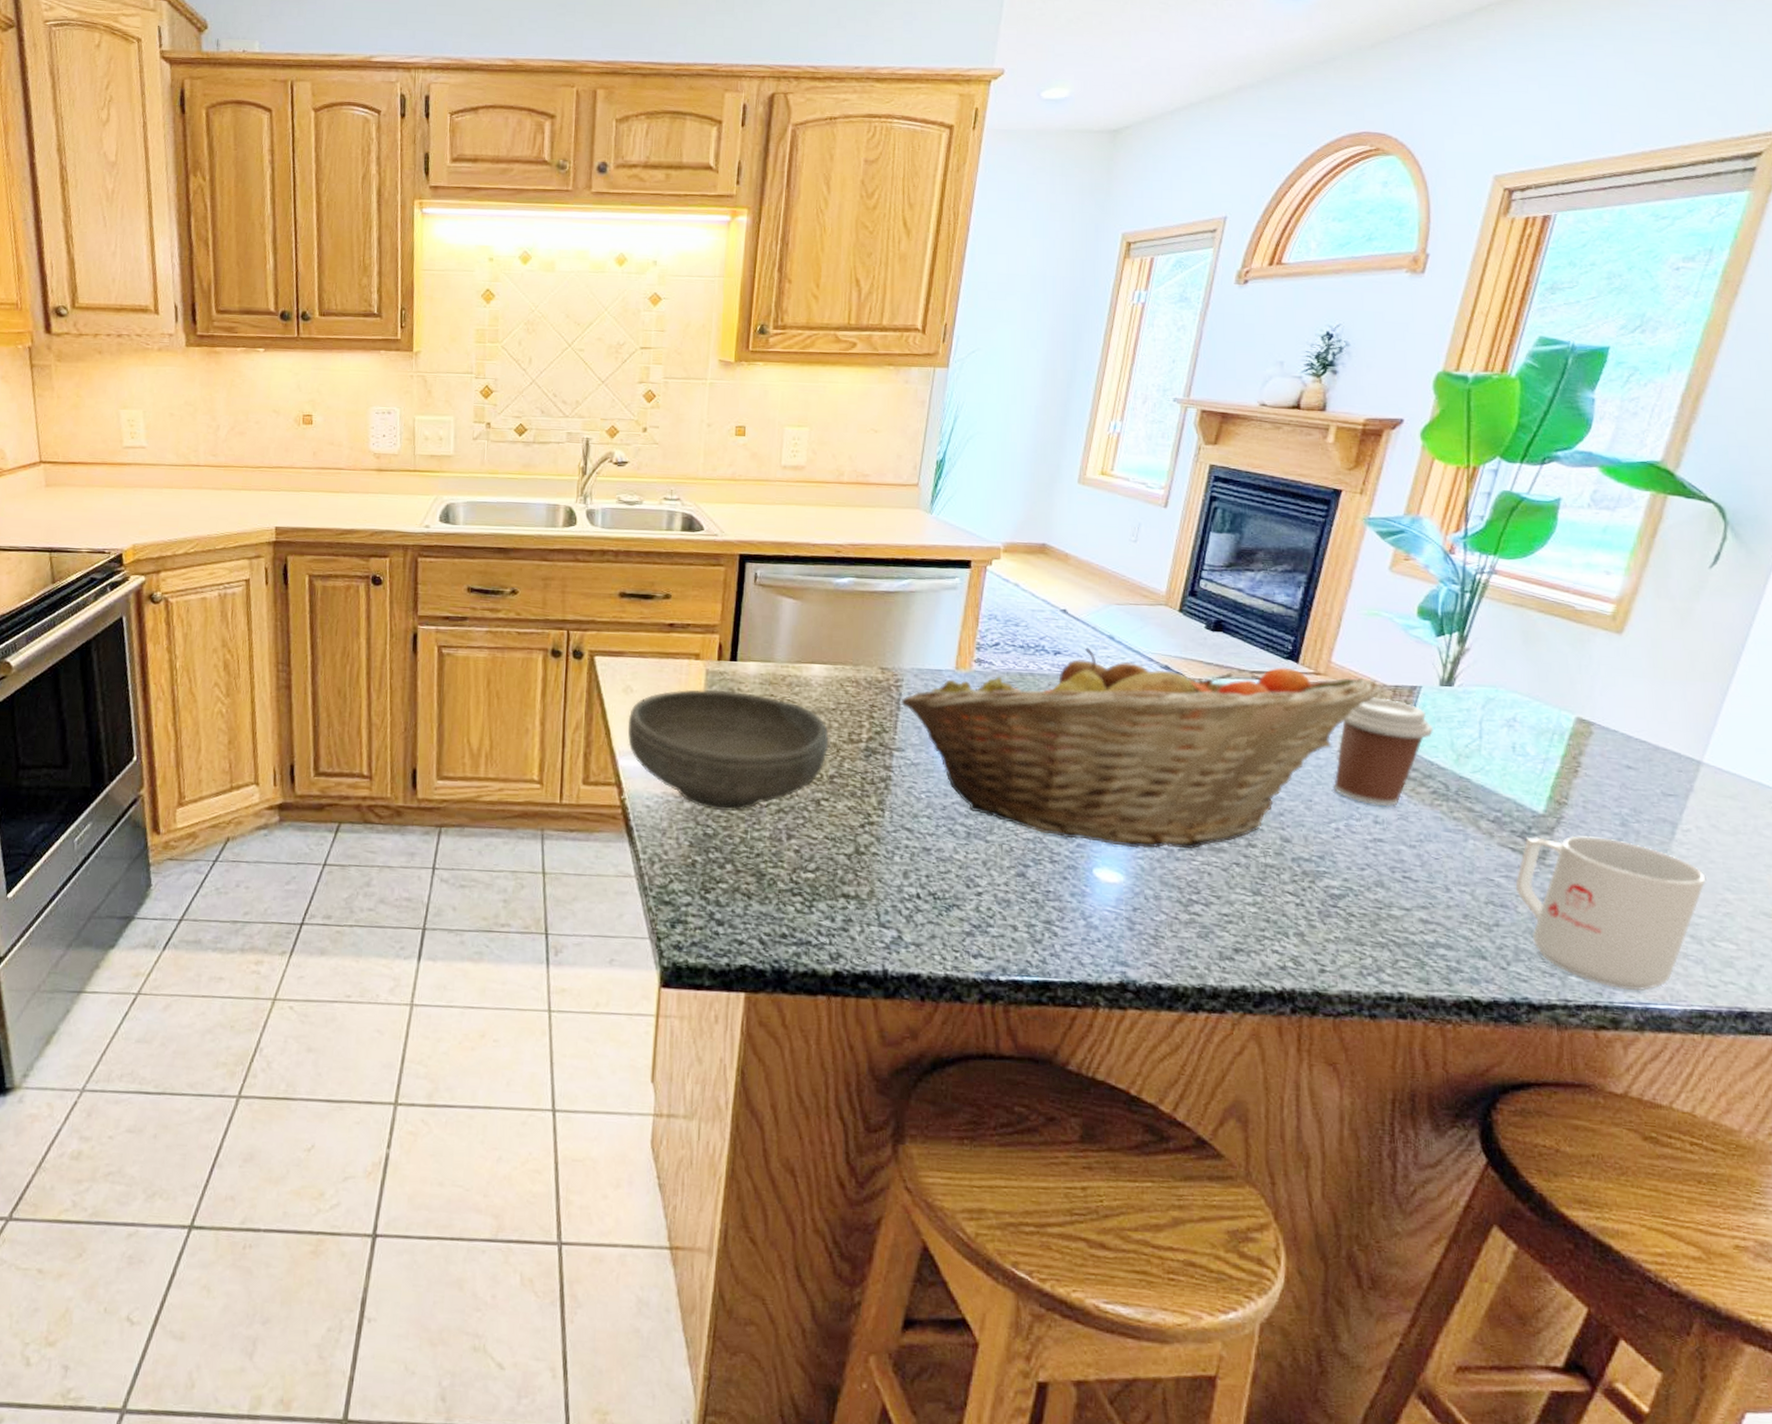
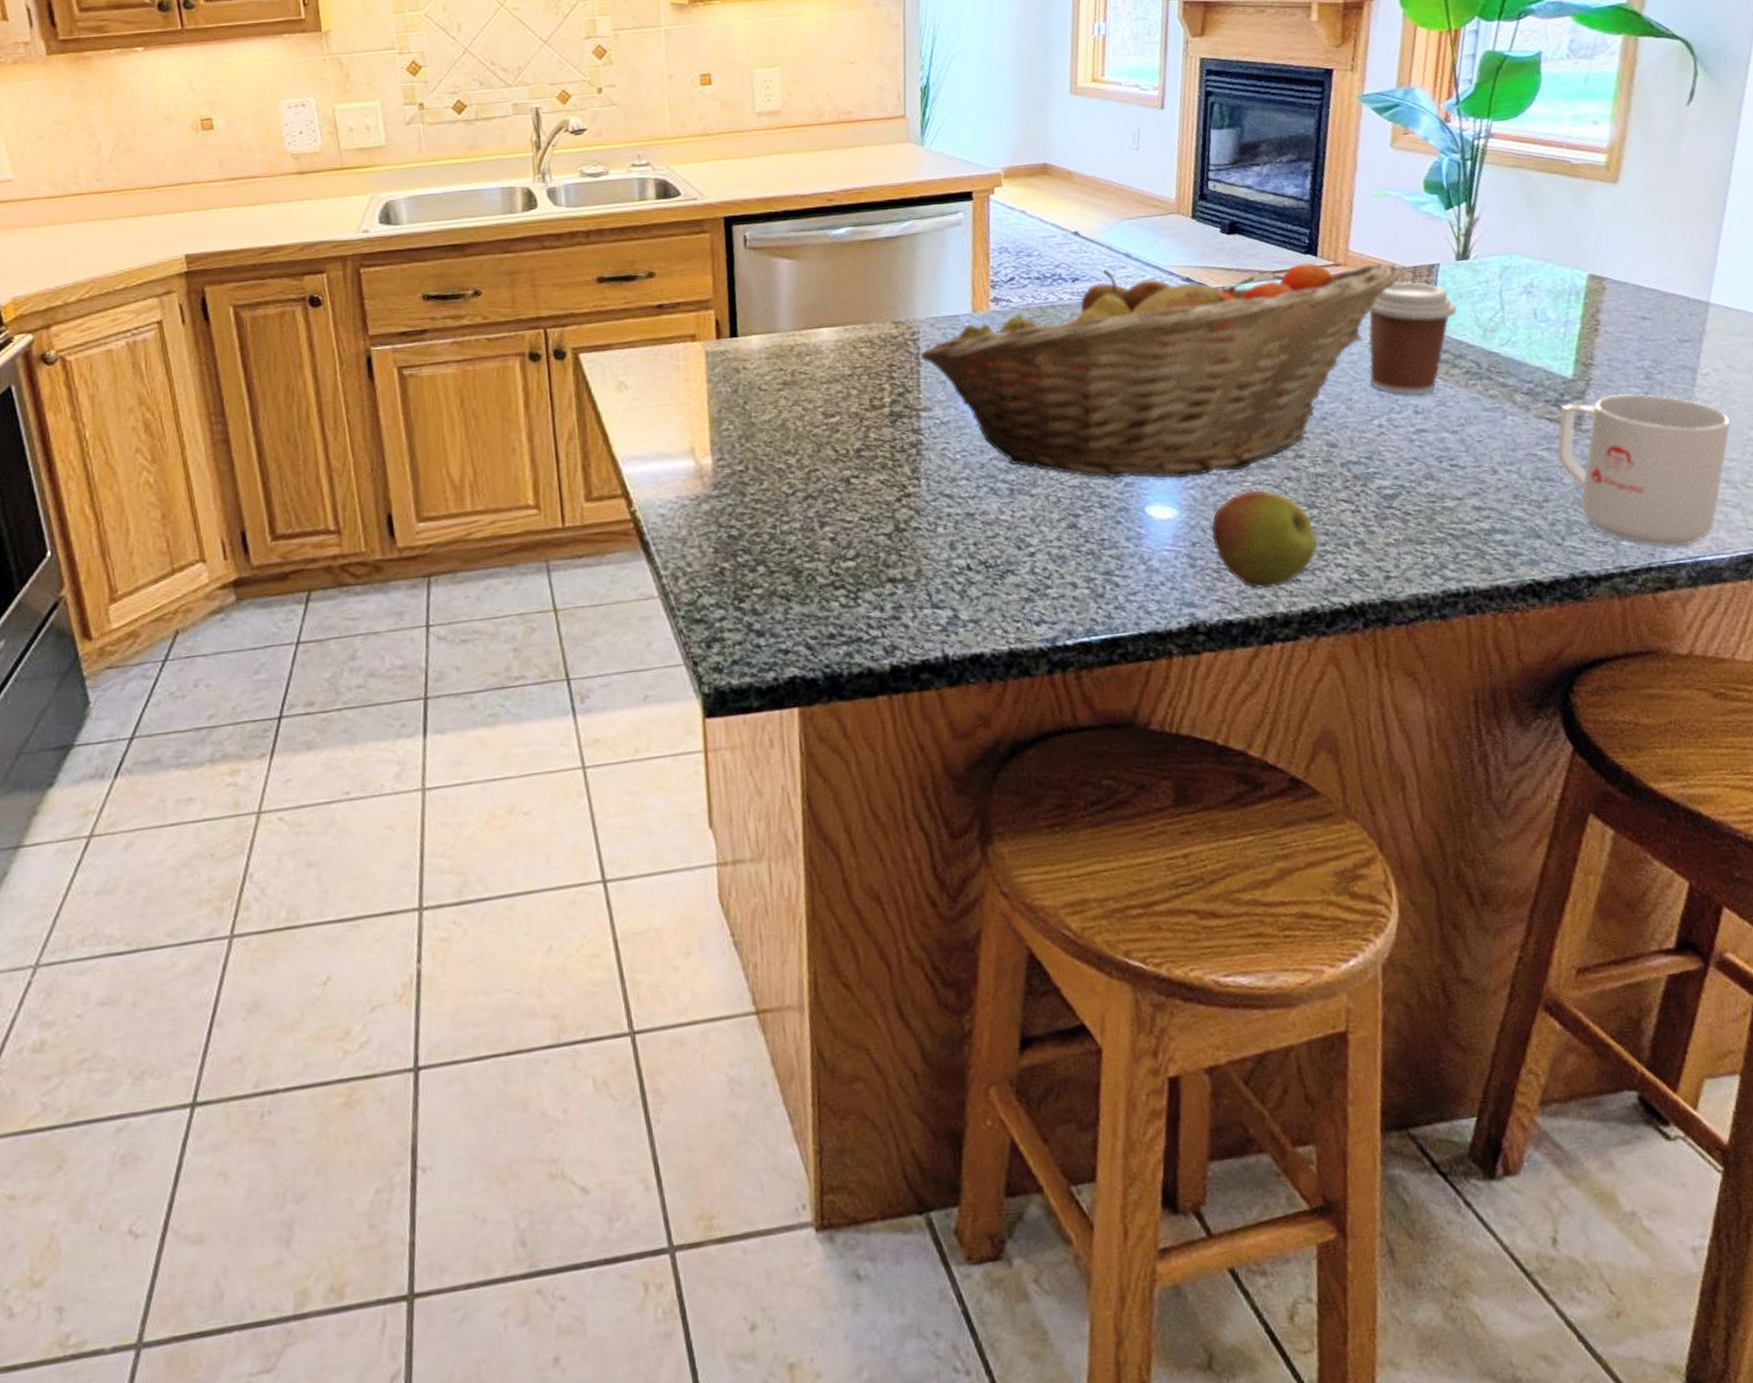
bowl: present [627,689,829,812] -> none [626,370,851,508]
apple: none [1154,870,1256,962] -> present [1212,491,1317,589]

